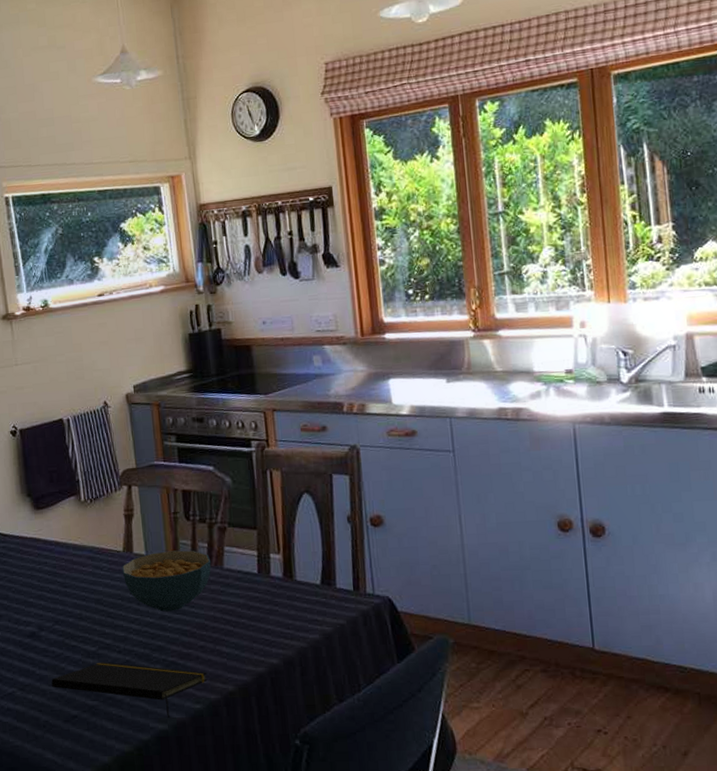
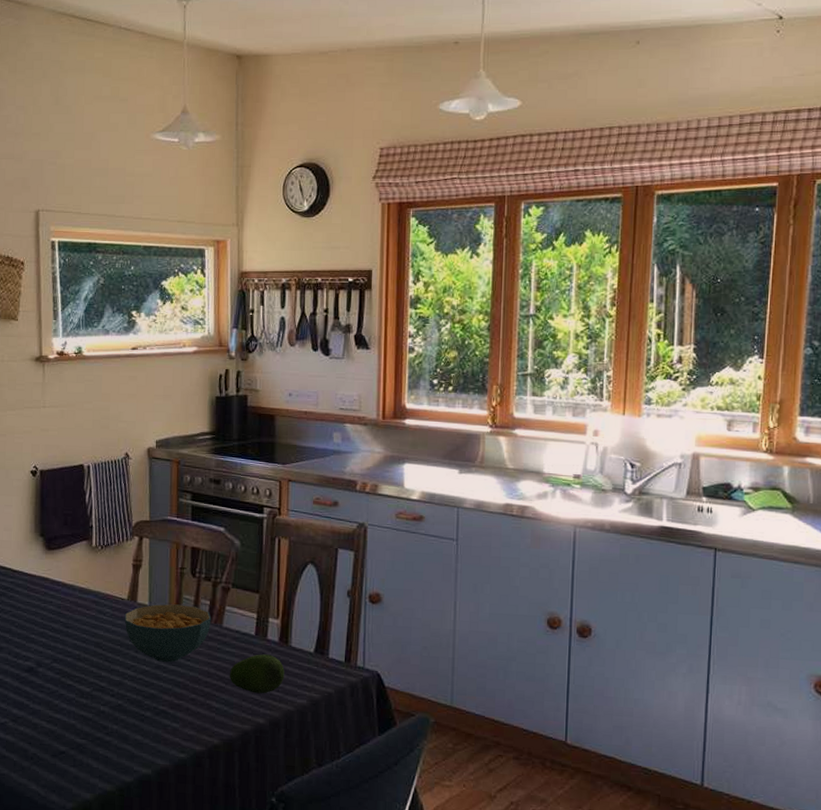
notepad: present [51,661,208,718] -> none [44,703,195,763]
fruit: none [236,591,293,634] -> present [230,654,285,694]

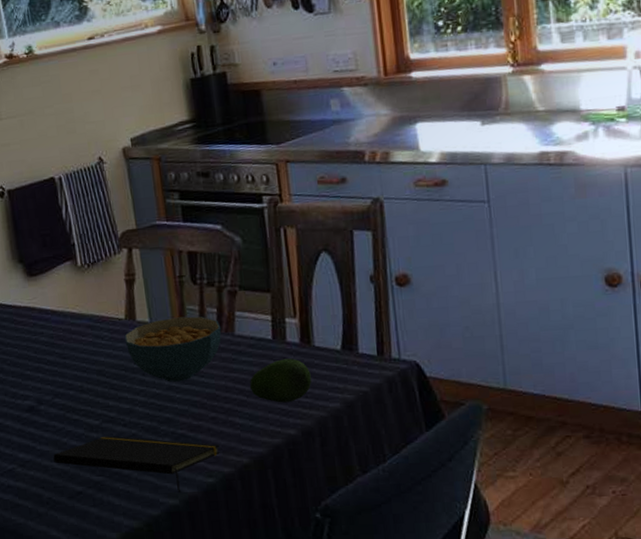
notepad: none [44,703,195,763] -> present [53,435,220,492]

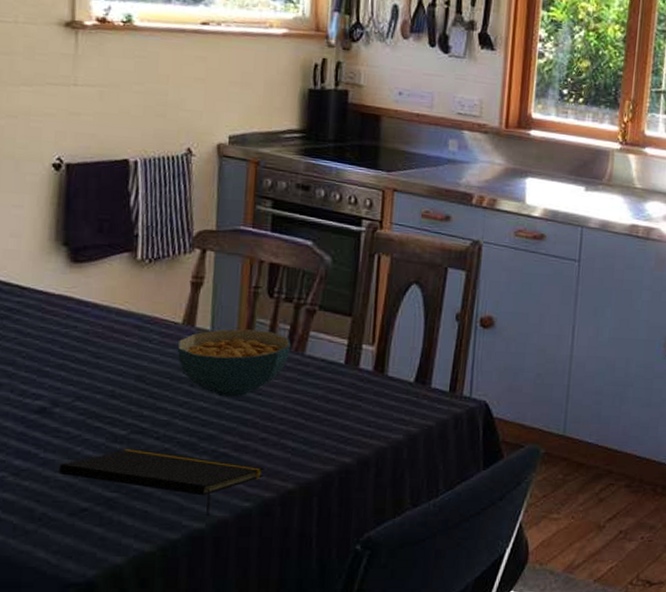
fruit: present [250,358,312,403] -> none [311,385,378,430]

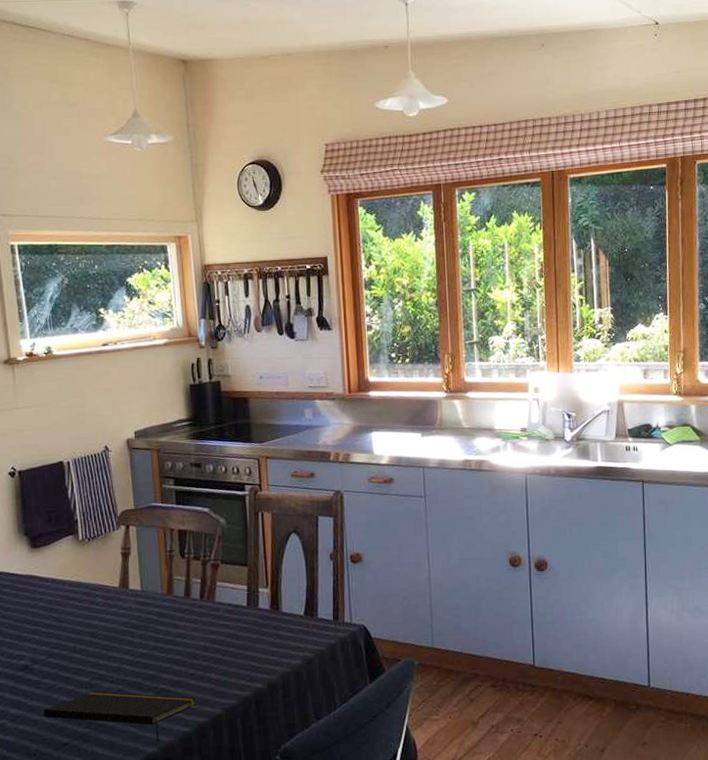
cereal bowl: present [177,329,291,397] -> none [117,585,204,643]

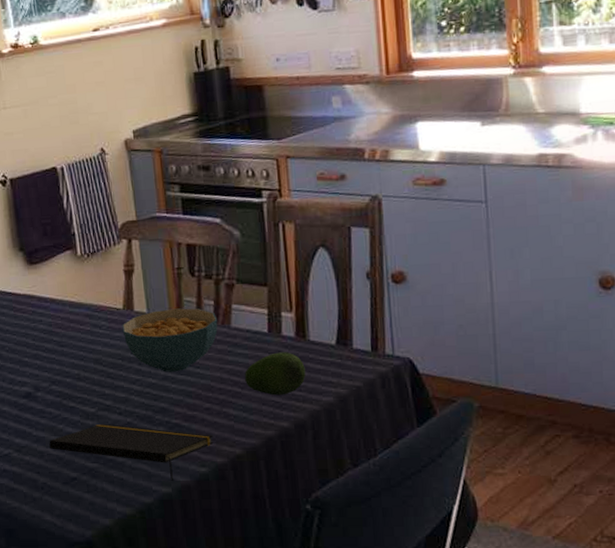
cereal bowl: none [117,585,204,643] -> present [122,308,218,372]
fruit: none [226,622,278,661] -> present [245,352,306,396]

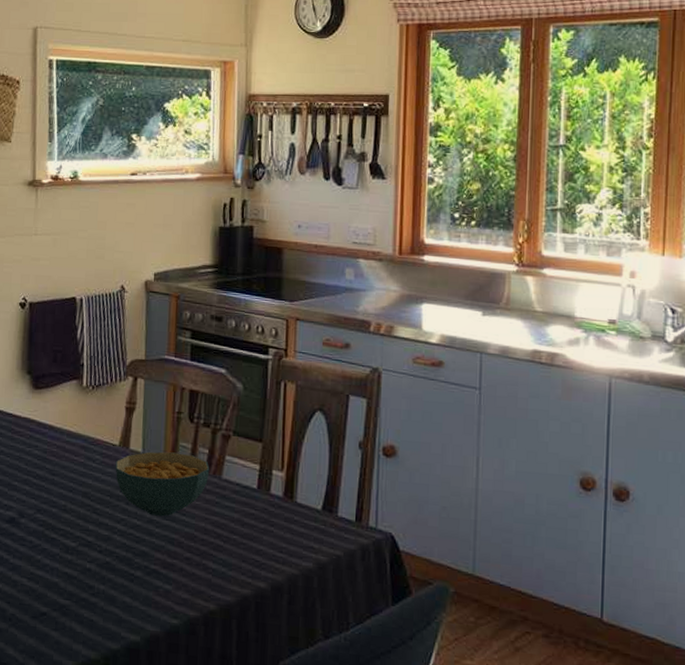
notepad: present [49,423,214,481] -> none [24,559,189,629]
fruit: present [245,352,306,396] -> none [229,510,289,555]

